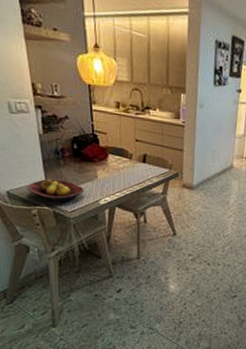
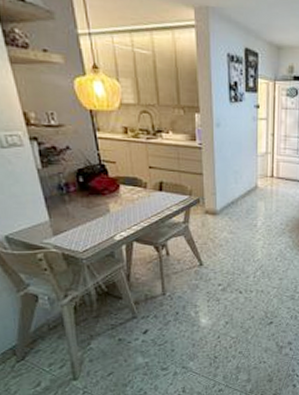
fruit bowl: present [27,178,84,203] -> none [28,217,96,243]

